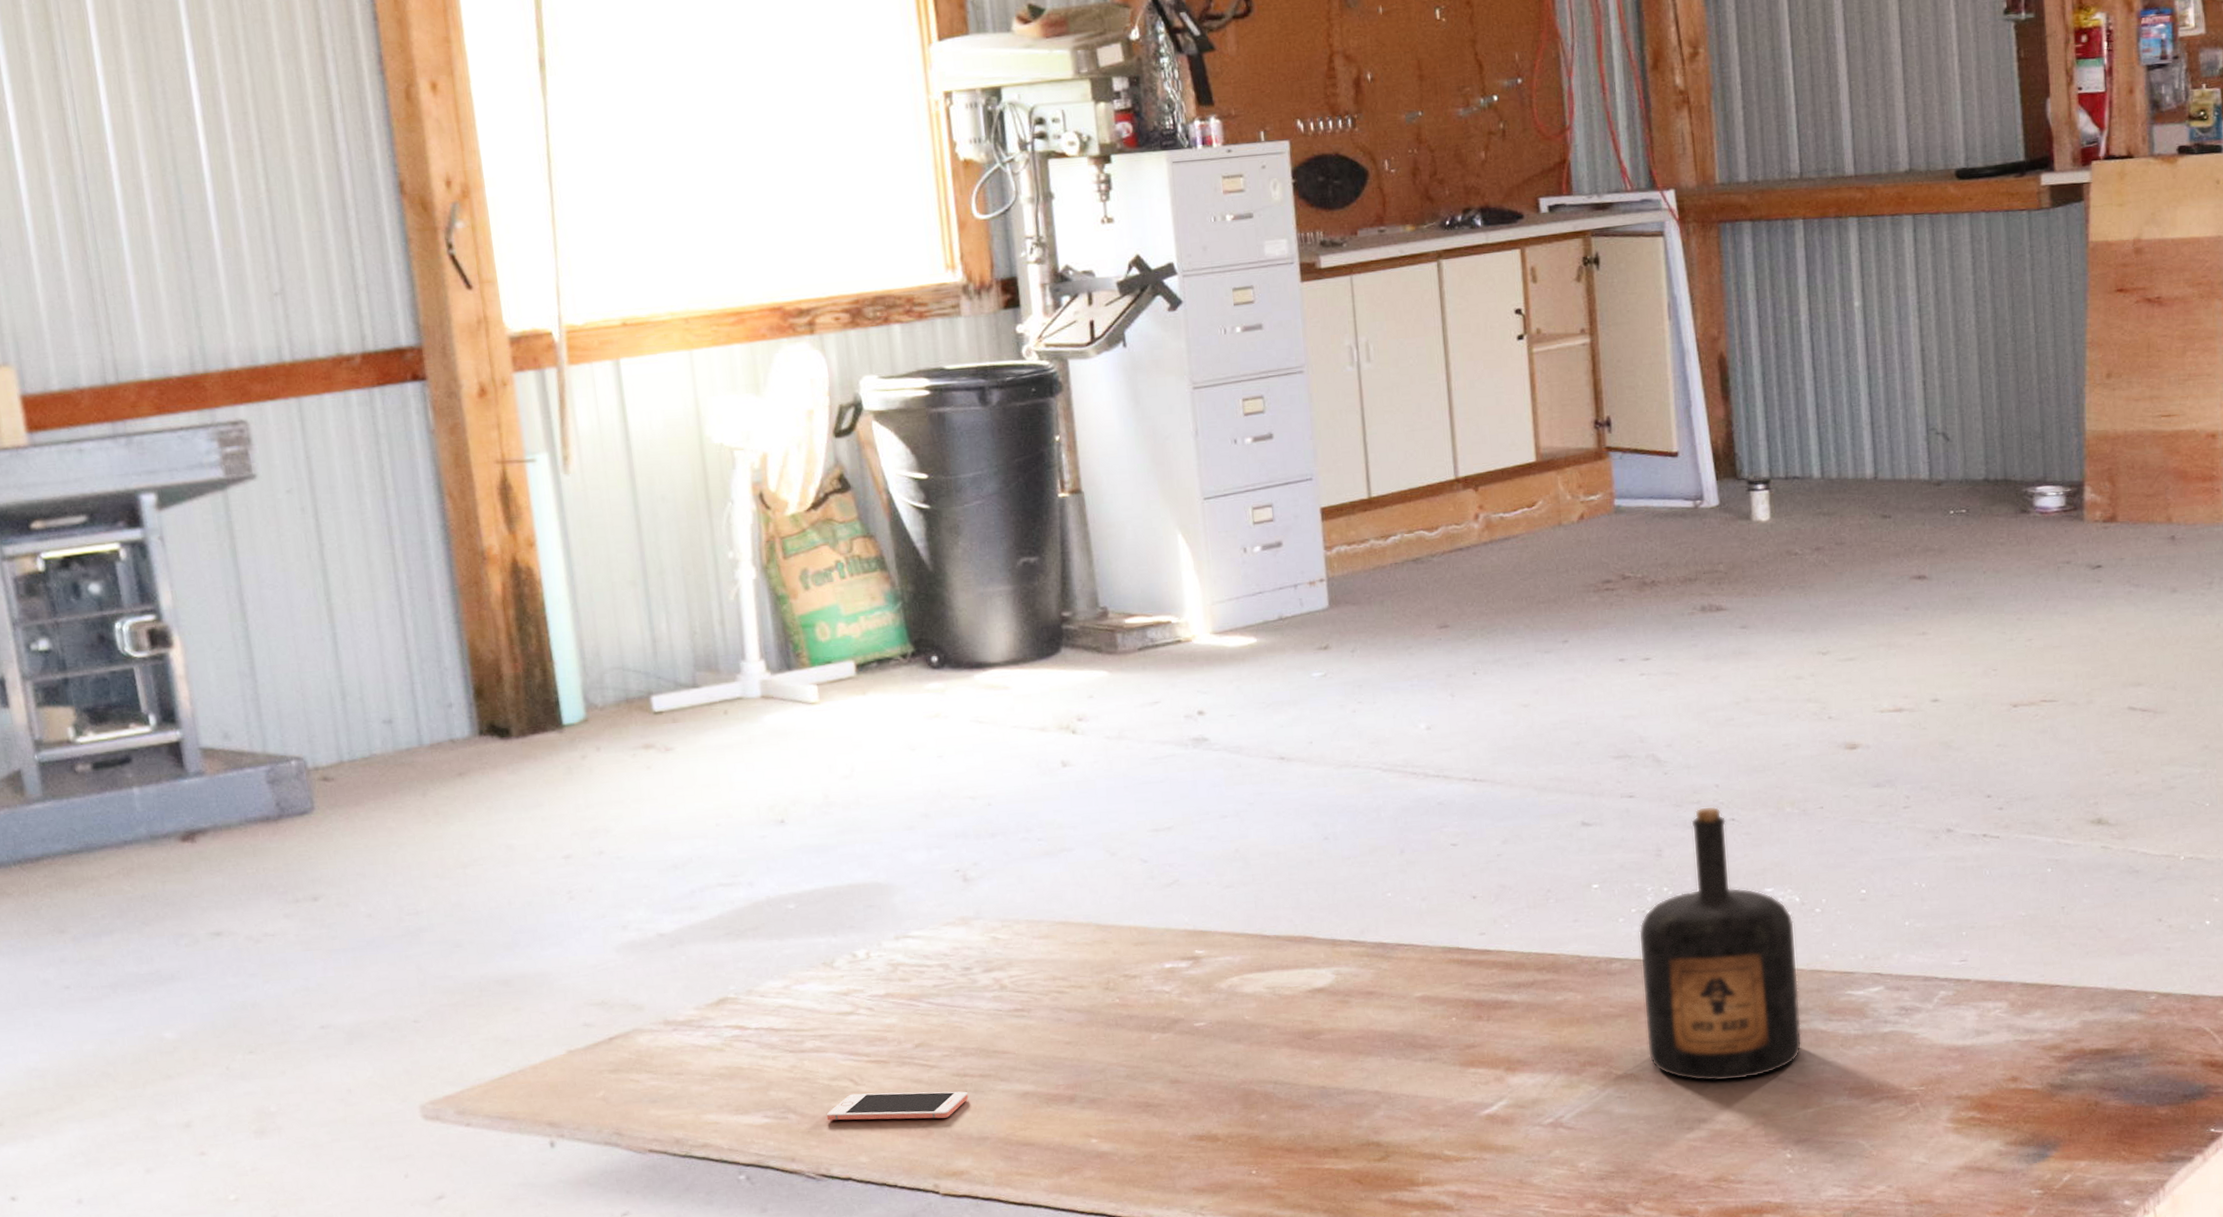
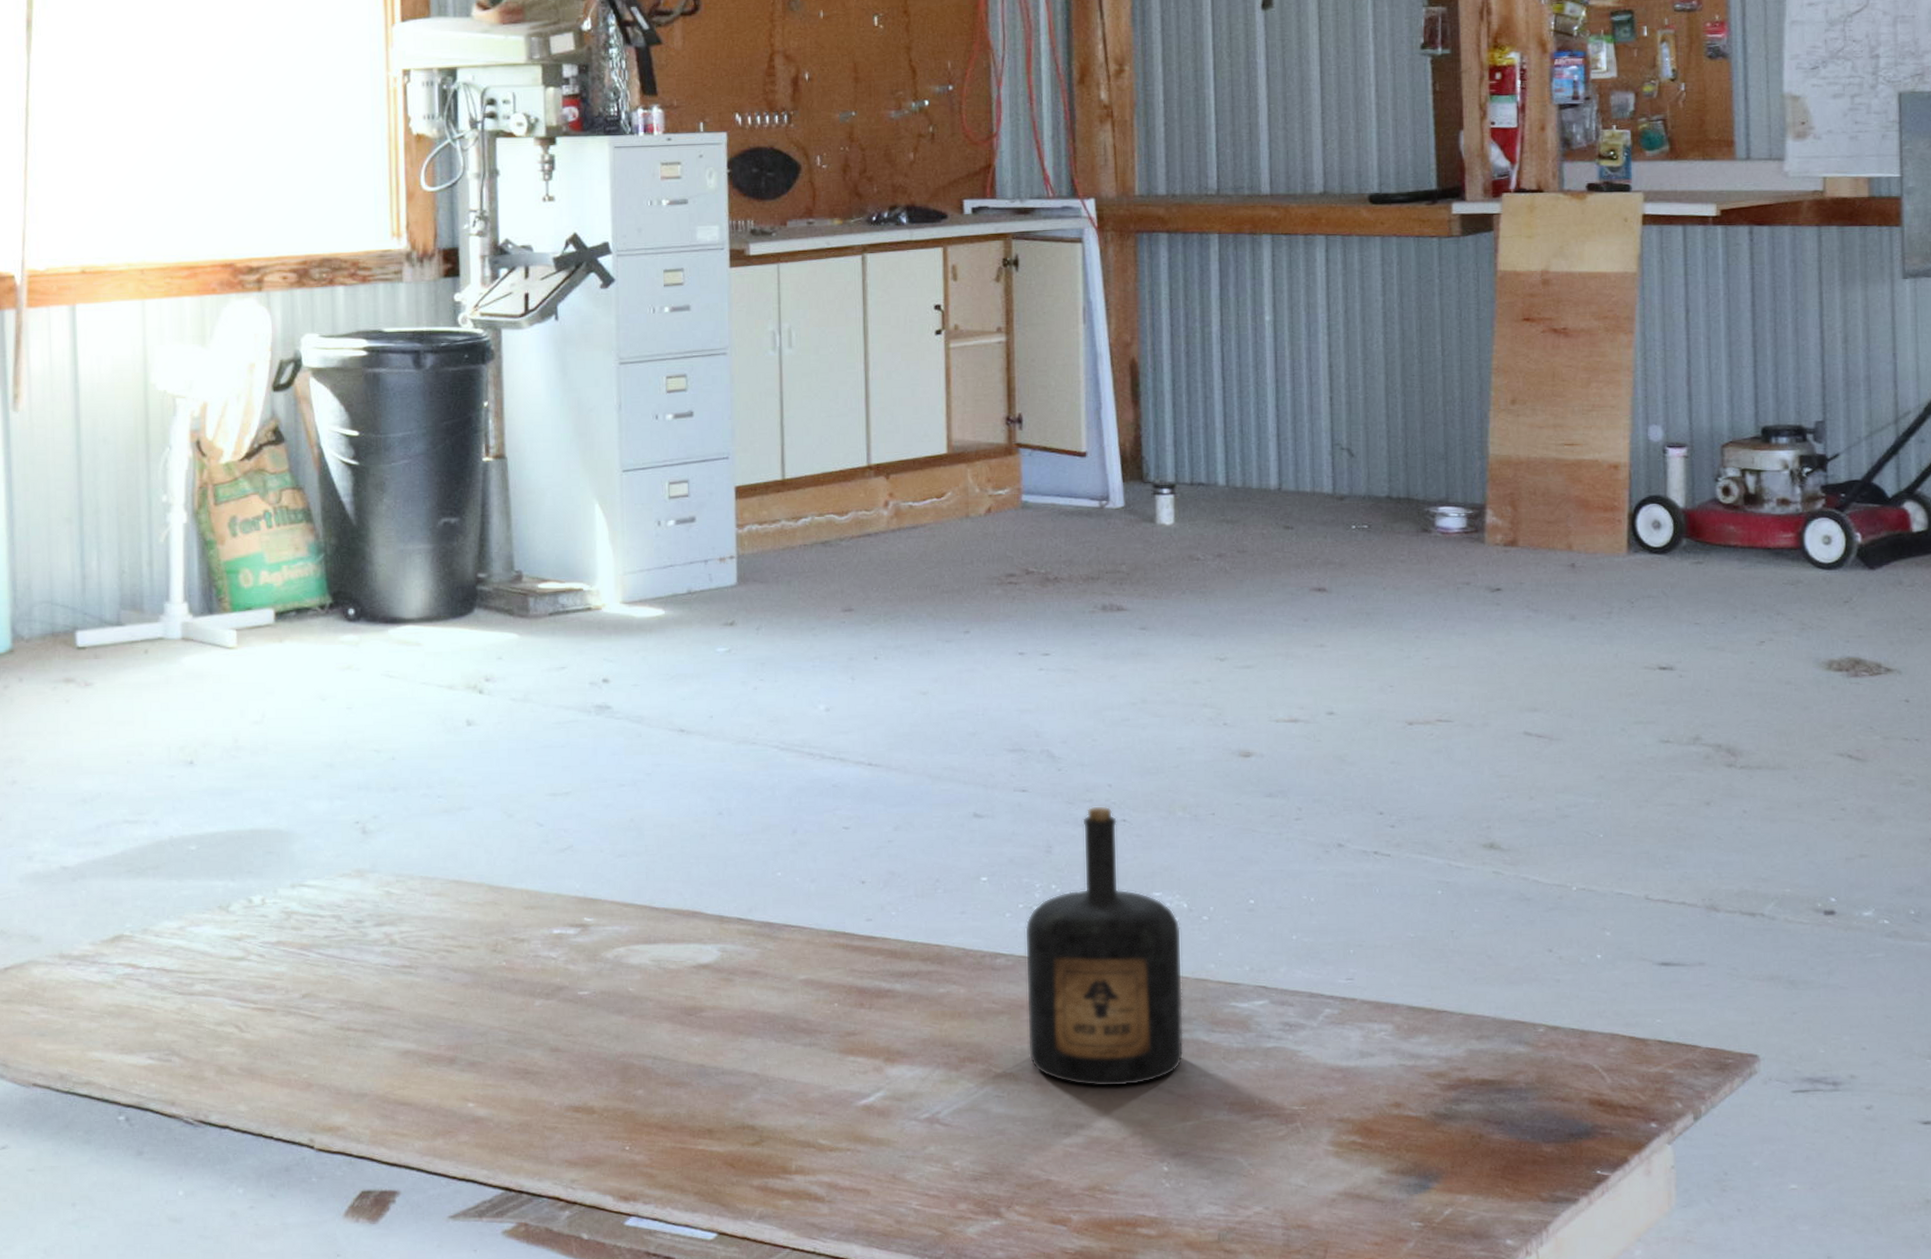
cell phone: present [826,1091,969,1121] -> none [209,1040,350,1071]

